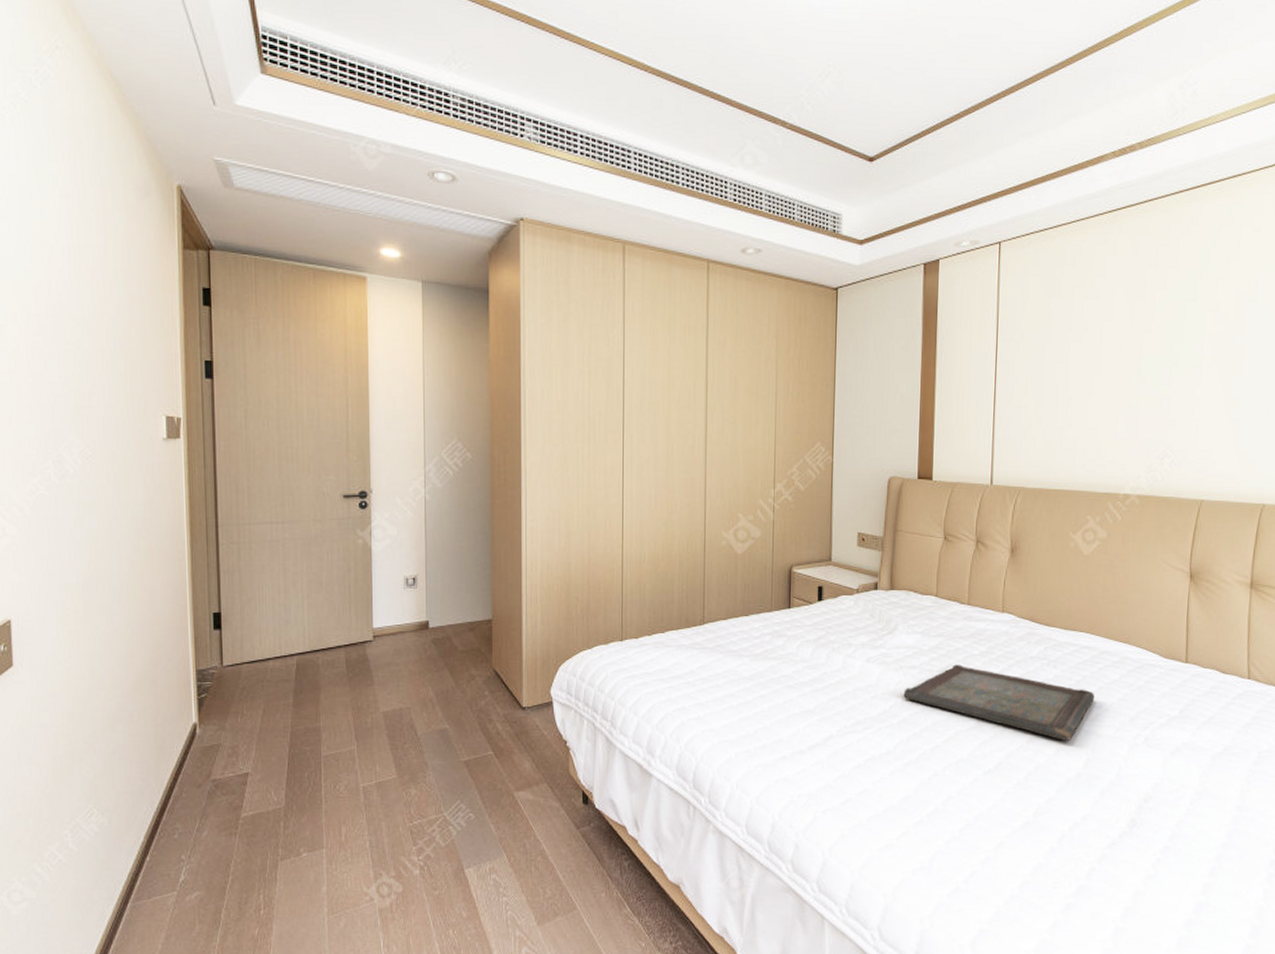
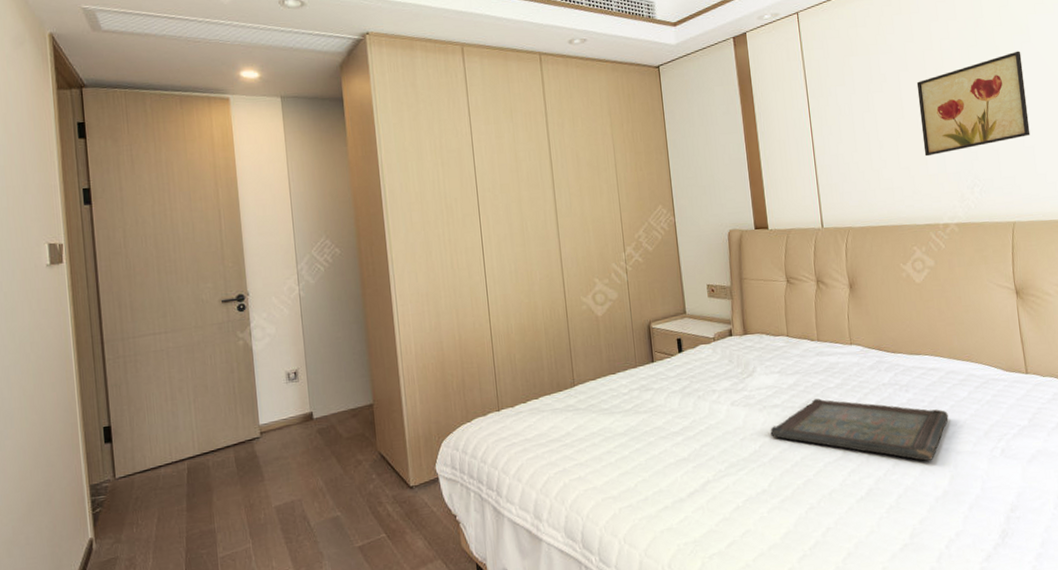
wall art: none [1116,310,1244,419] -> present [916,51,1031,157]

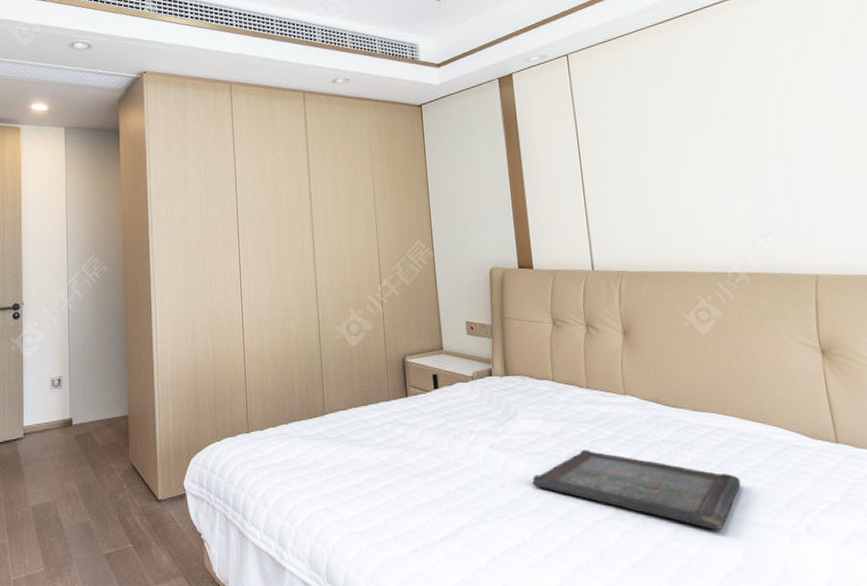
wall art: present [916,51,1031,157] -> none [699,94,836,202]

